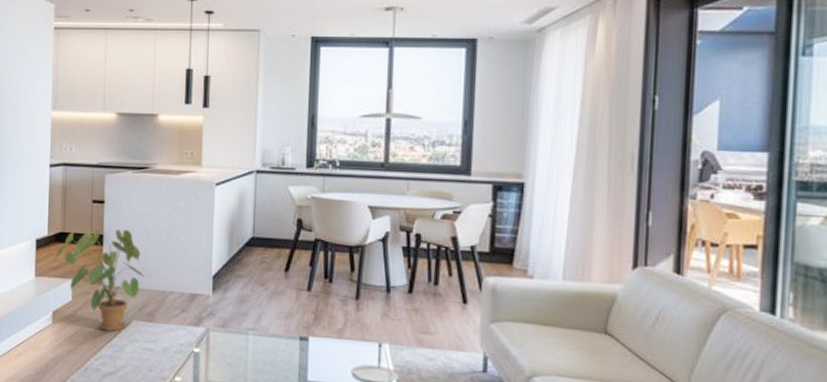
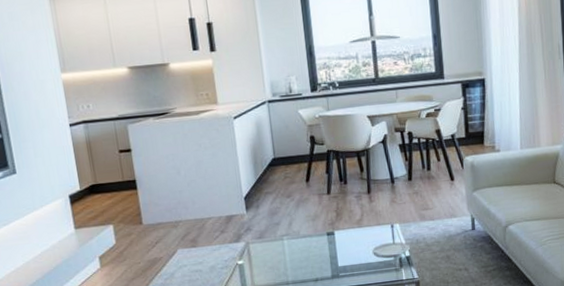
house plant: present [52,229,146,332] -> none [90,171,184,264]

